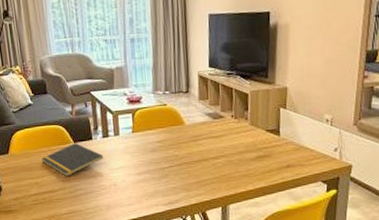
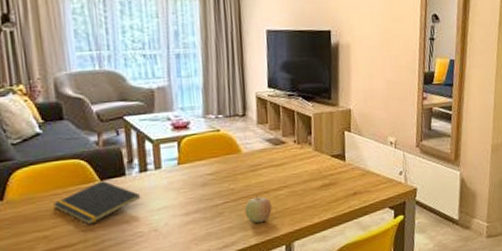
fruit: none [186,162,210,186] -> present [244,195,272,223]

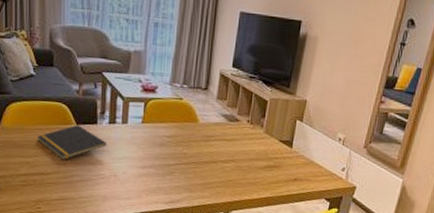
fruit: present [244,195,272,223] -> none [192,163,217,188]

